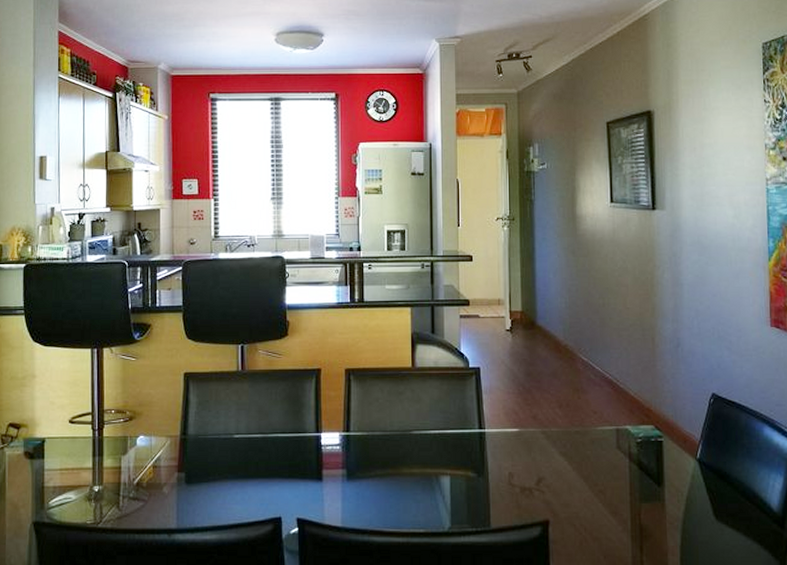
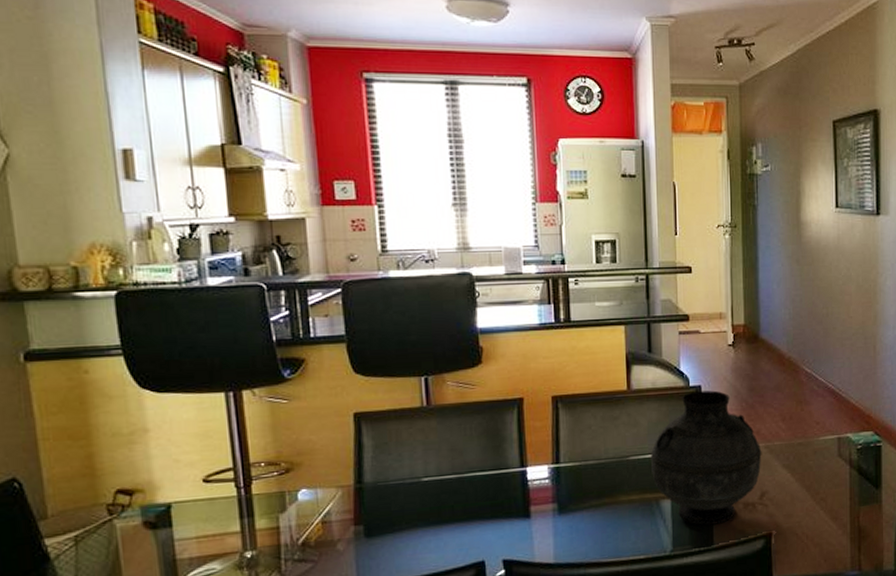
vase: none [431,373,539,506] -> present [650,390,762,526]

